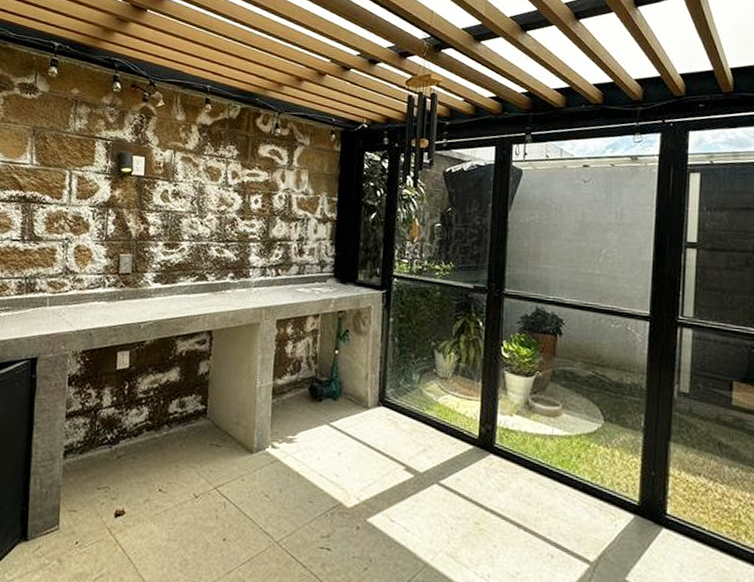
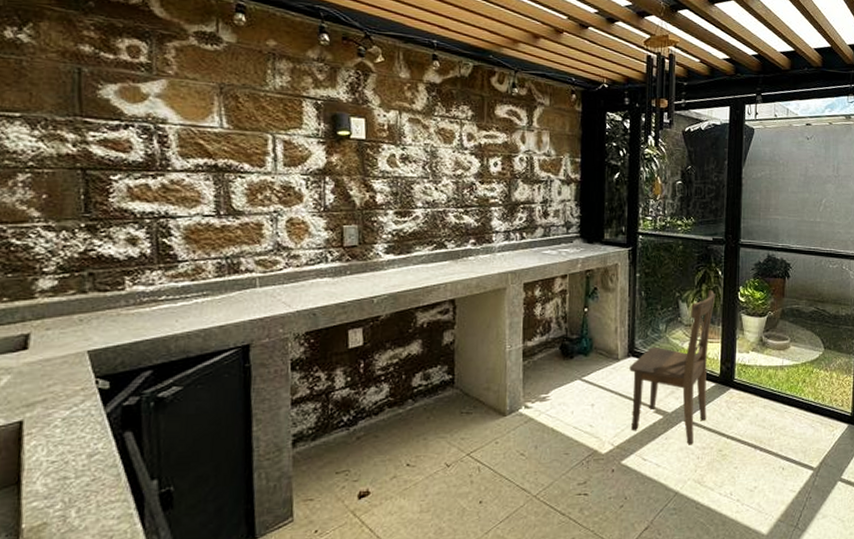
dining chair: none [379,341,476,512] -> present [629,290,716,445]

